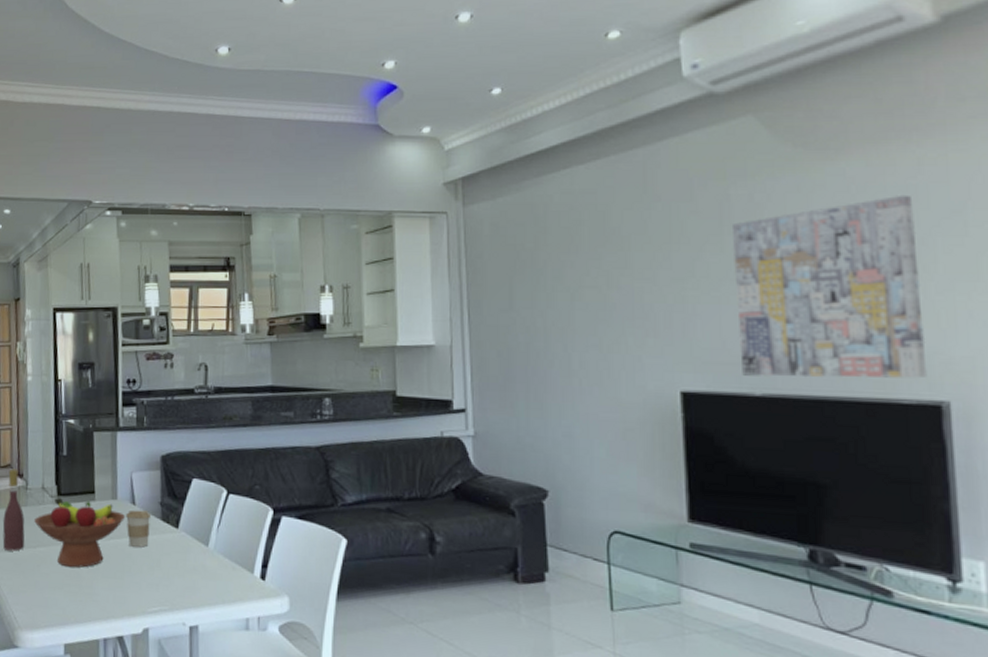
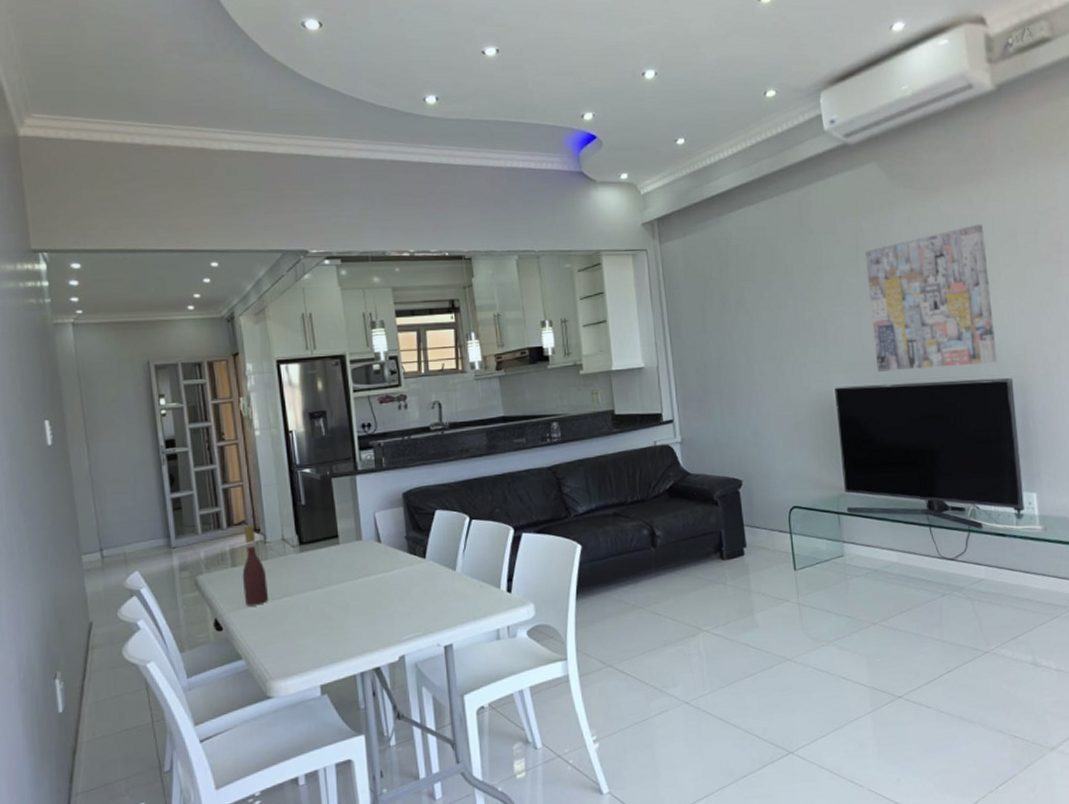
fruit bowl: present [34,497,126,568] -> none [277,545,373,612]
coffee cup: present [126,510,150,548] -> none [372,546,398,582]

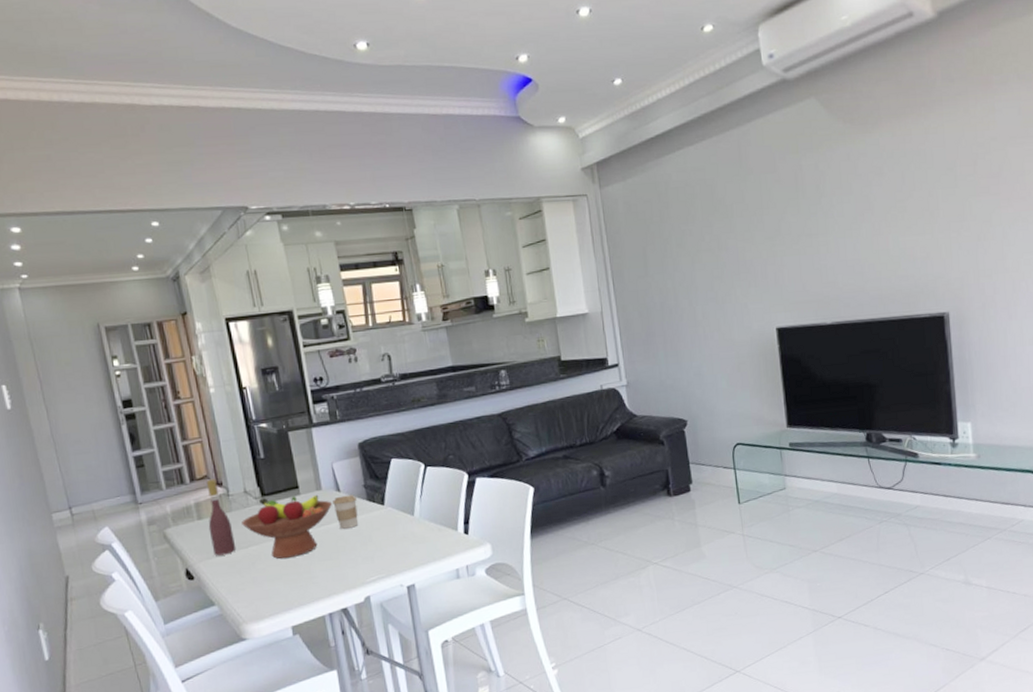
fruit bowl: none [277,545,373,612] -> present [241,494,333,559]
coffee cup: none [372,546,398,582] -> present [333,495,359,529]
wall art: present [864,224,998,372] -> none [804,157,935,310]

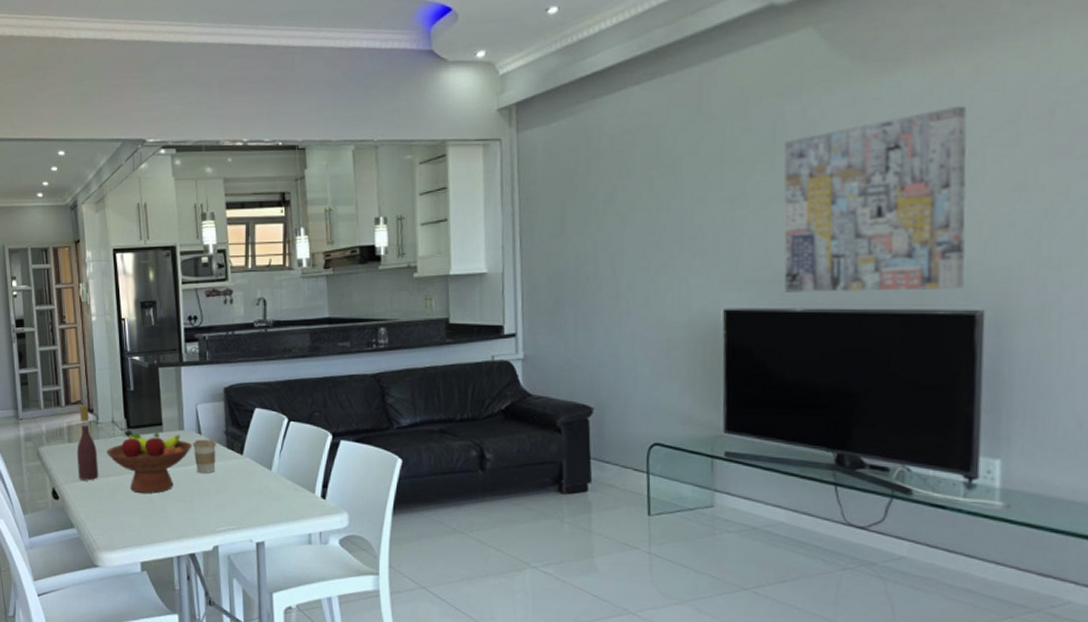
wall art: none [804,157,935,310] -> present [783,105,968,293]

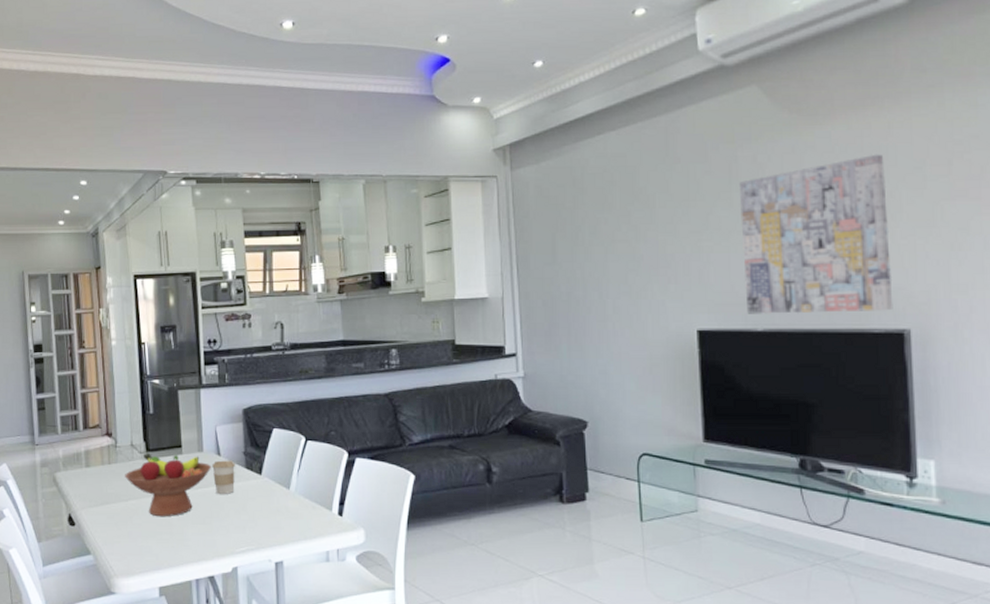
wine bottle: present [76,405,99,481] -> none [94,429,117,506]

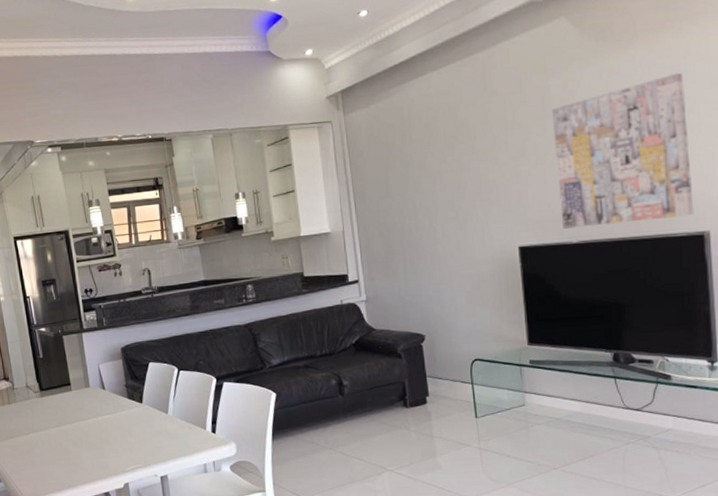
fruit bowl: present [125,452,212,517] -> none [24,391,99,446]
coffee cup: present [212,460,235,494] -> none [99,393,120,422]

